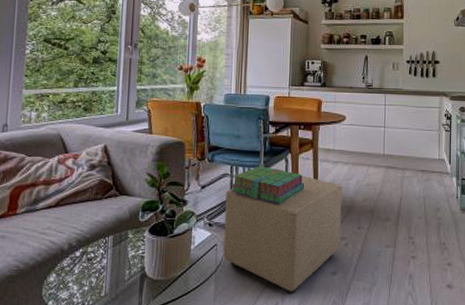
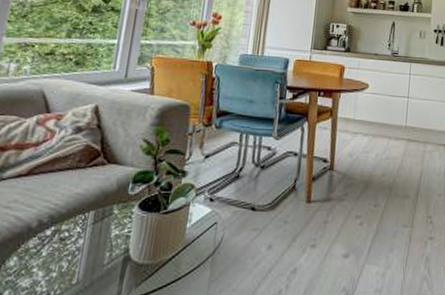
ottoman: present [223,176,342,295] -> none [223,147,361,281]
stack of books: present [231,166,305,205] -> none [238,134,321,178]

